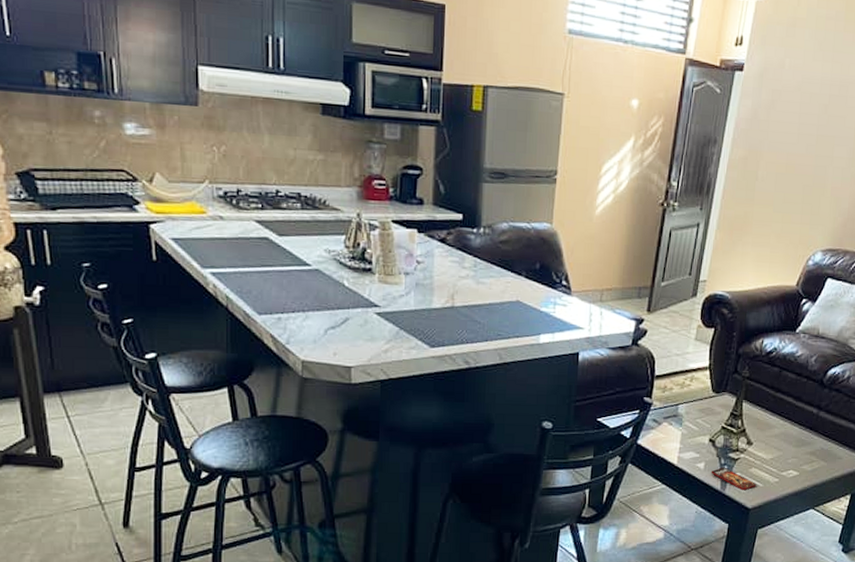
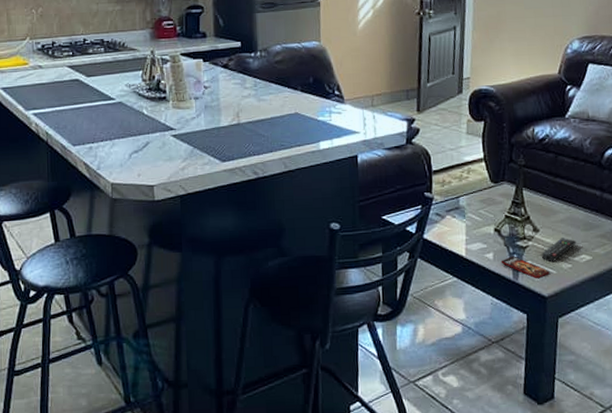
remote control: none [750,452,787,476] -> present [541,238,577,263]

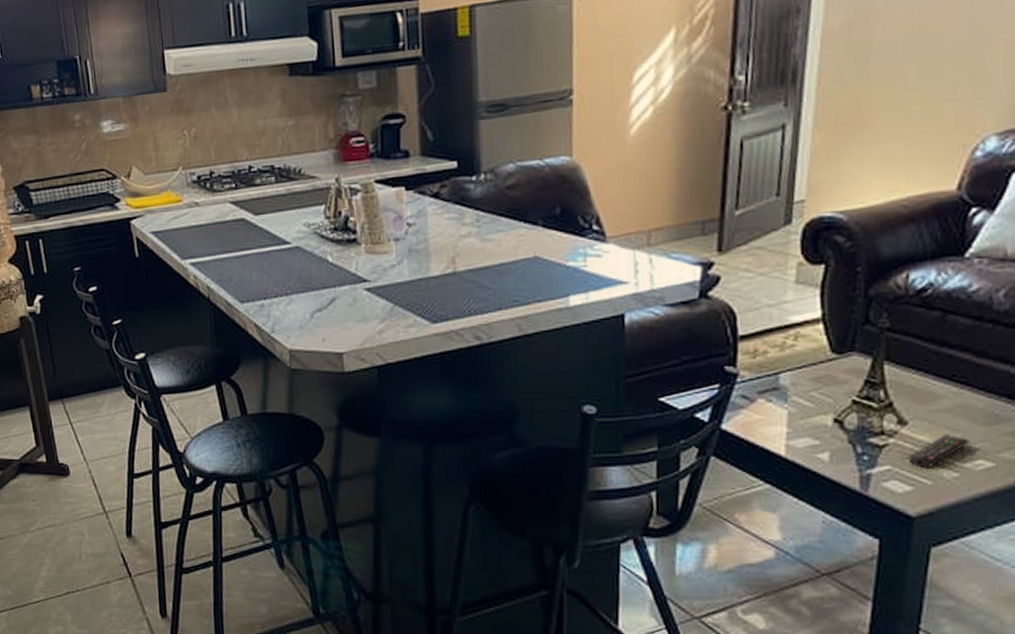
smartphone: present [501,256,550,279] -> none [841,457,921,491]

